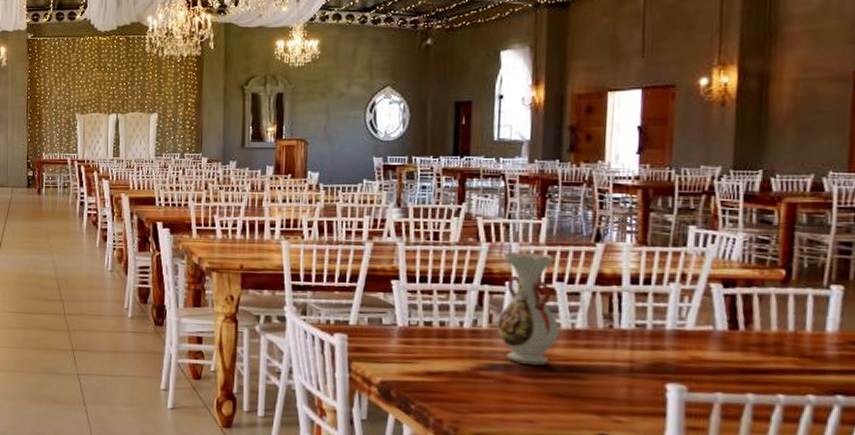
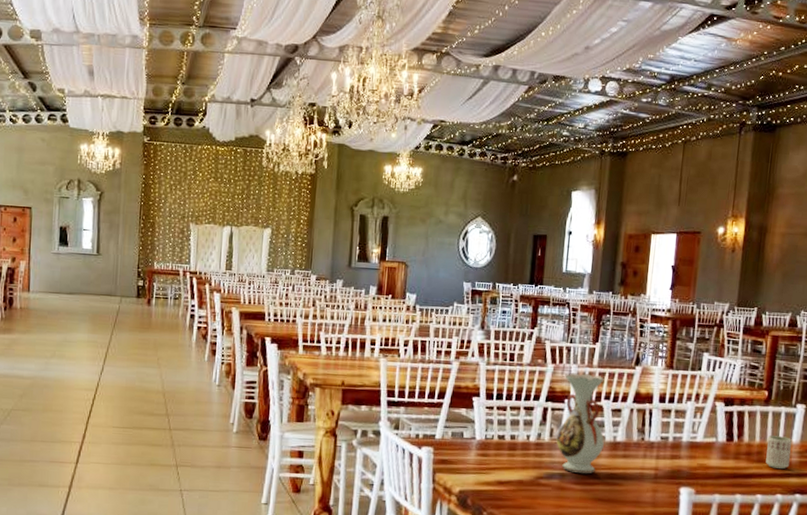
cup: none [788,323,826,364] -> present [765,435,792,469]

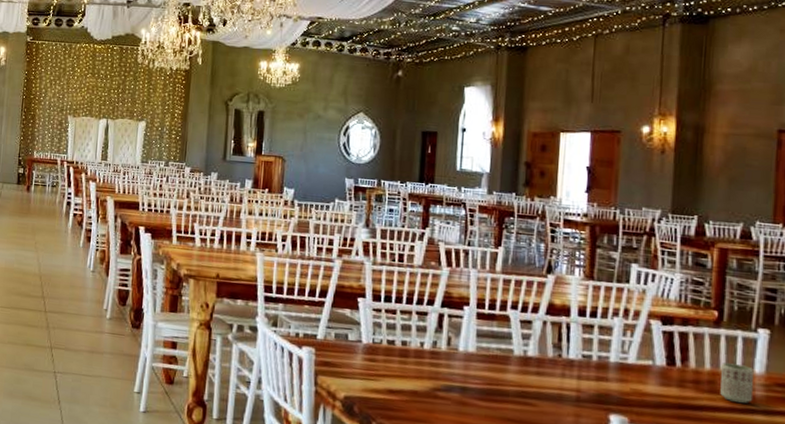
vase: present [556,373,605,474] -> none [455,278,513,390]

